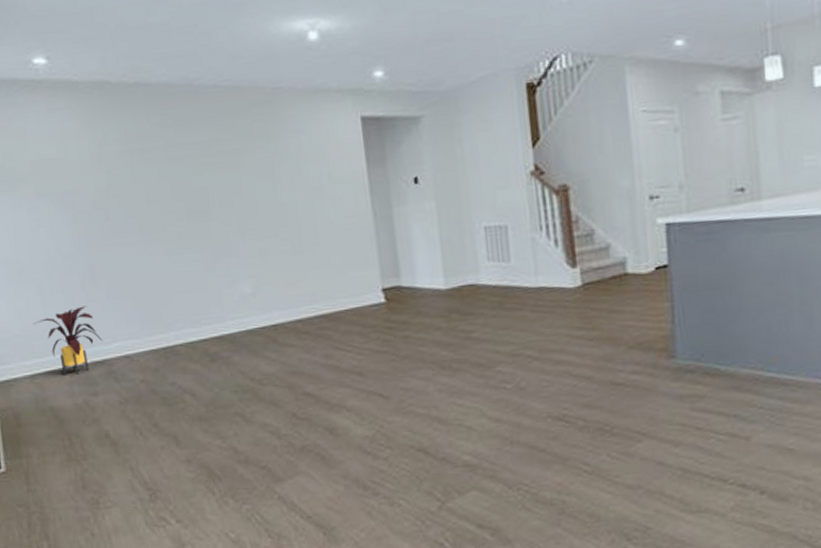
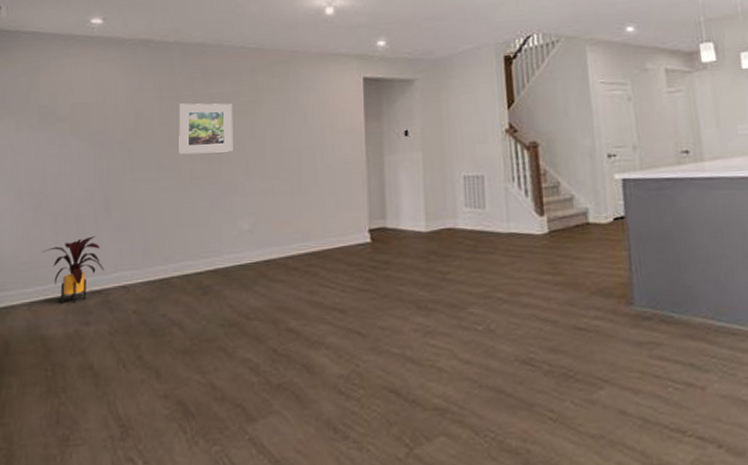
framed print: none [153,154,221,214] -> present [179,103,233,155]

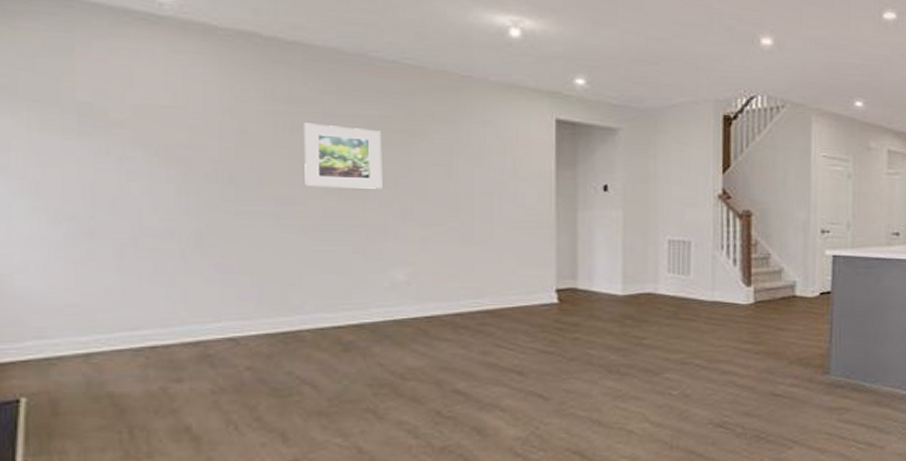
house plant: present [42,236,105,304] -> none [100,277,201,357]

